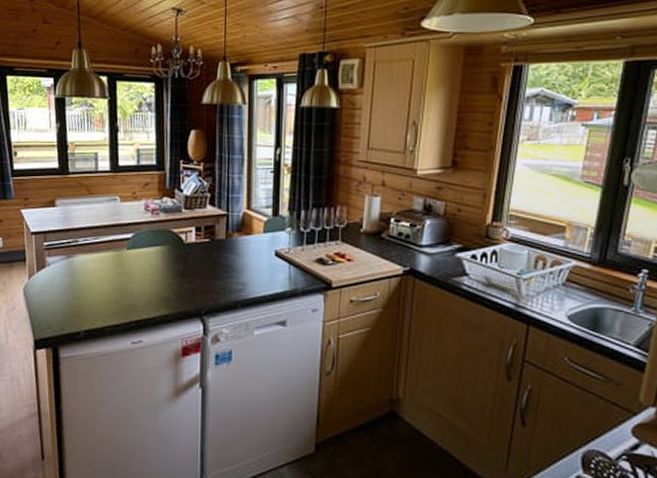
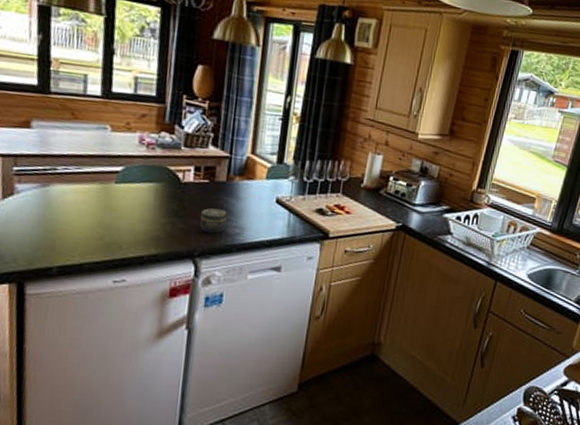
jar: none [205,266,229,291] -> present [200,208,227,234]

